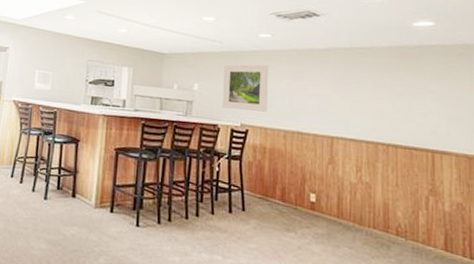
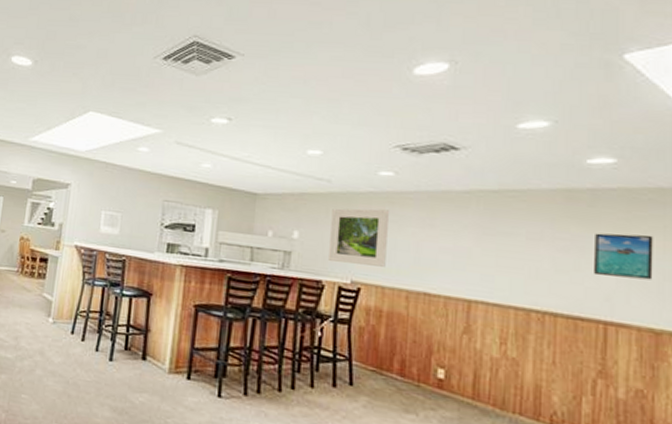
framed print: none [421,80,465,116] -> present [592,233,653,280]

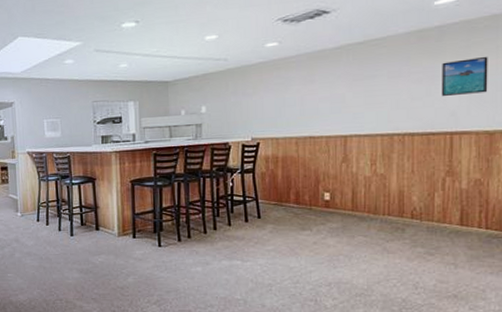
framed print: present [329,208,389,267] -> none [231,75,278,125]

